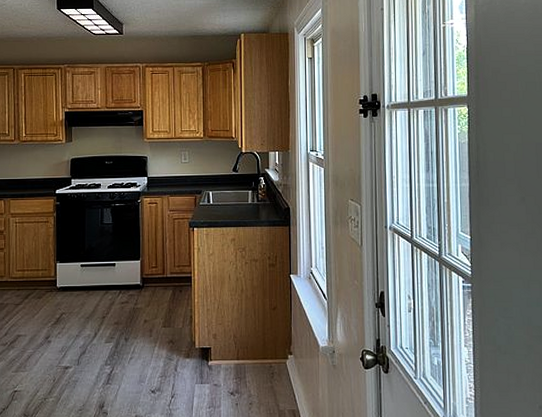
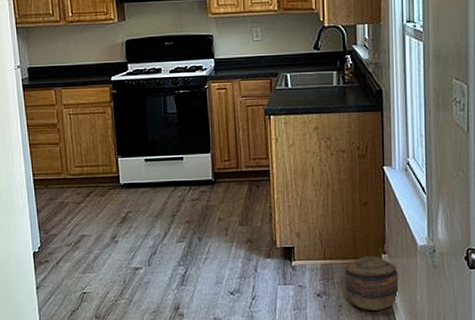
basket: none [256,357,303,408] -> present [345,256,399,310]

